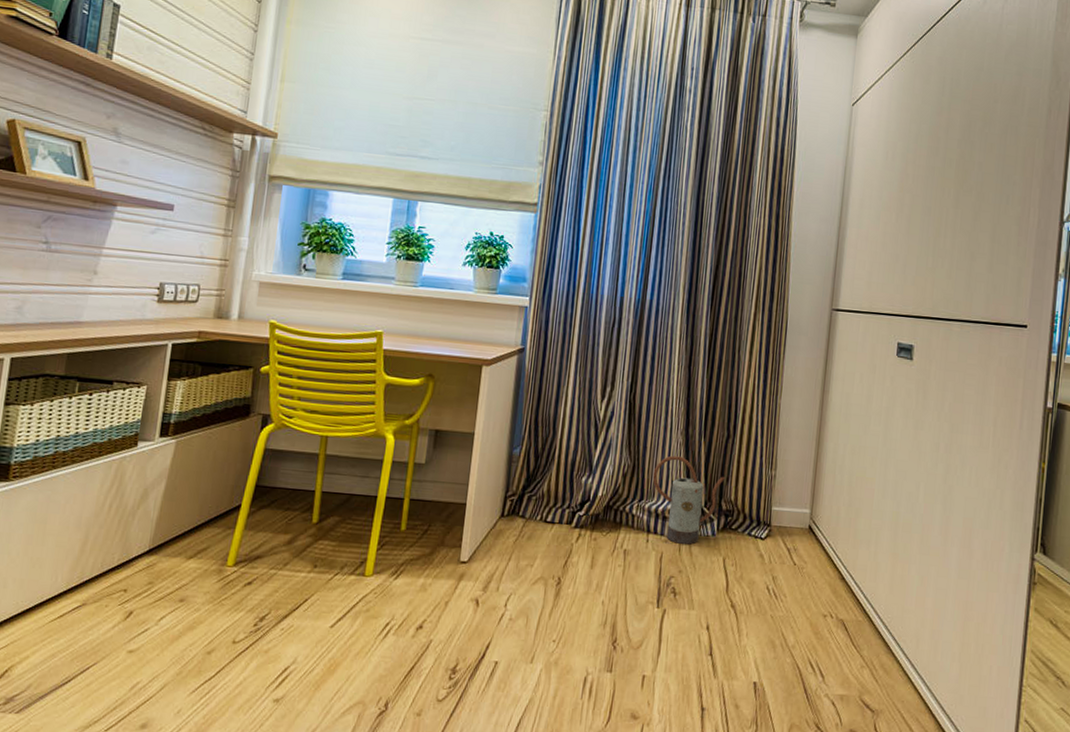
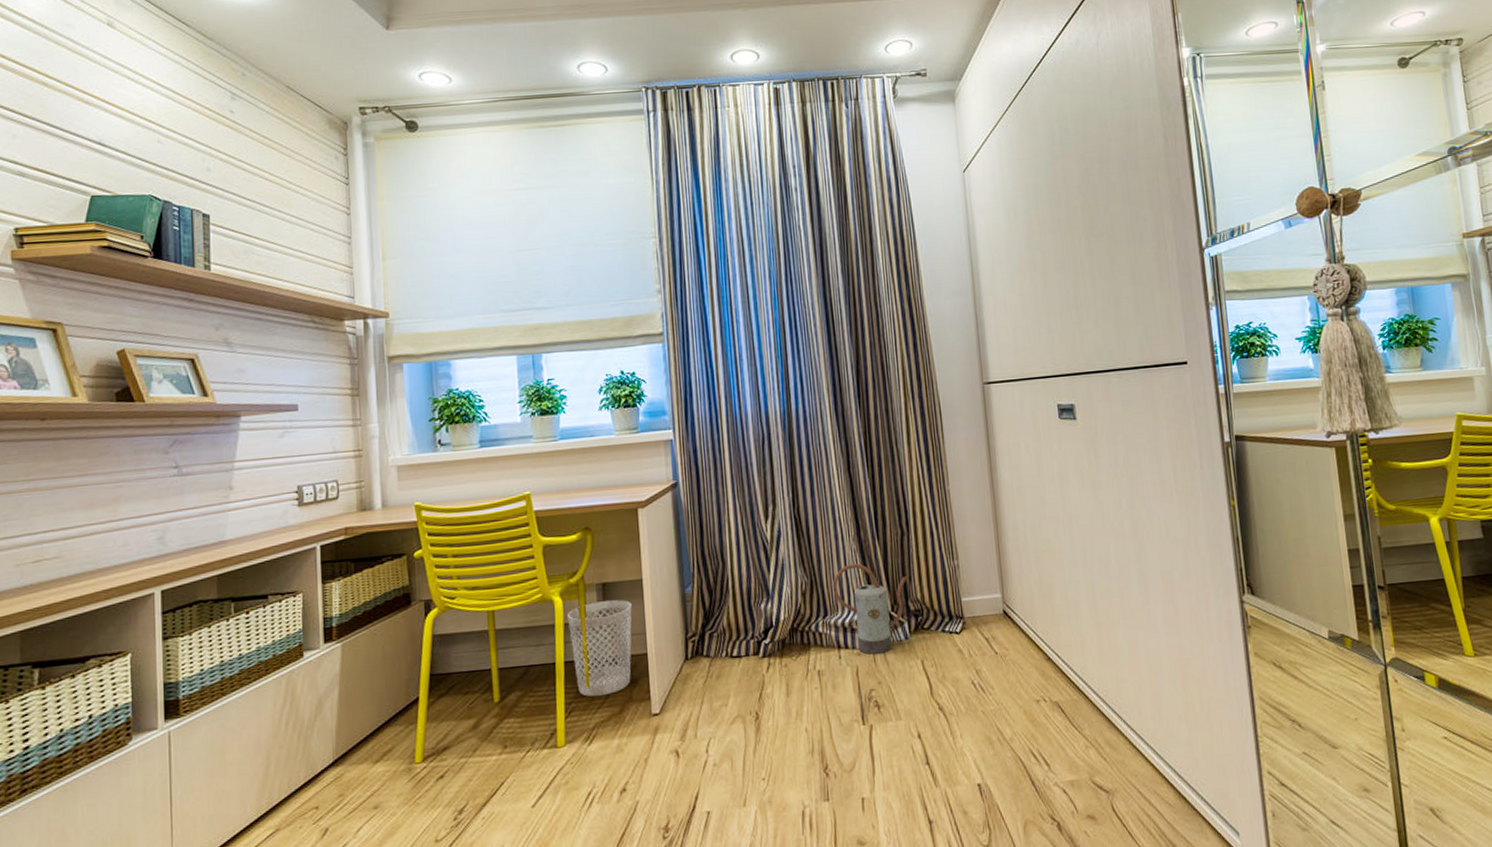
wastebasket: none [394,446,460,536] -> present [568,599,632,697]

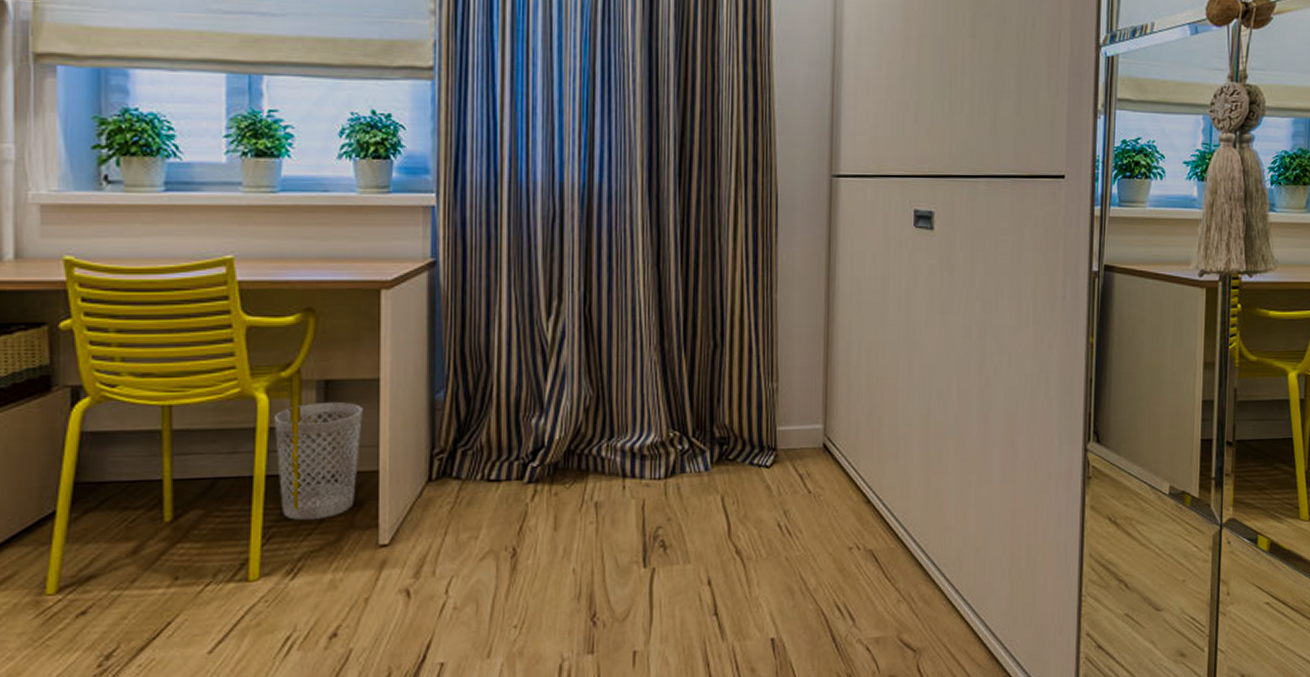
watering can: present [832,563,908,654] -> none [623,378,716,486]

